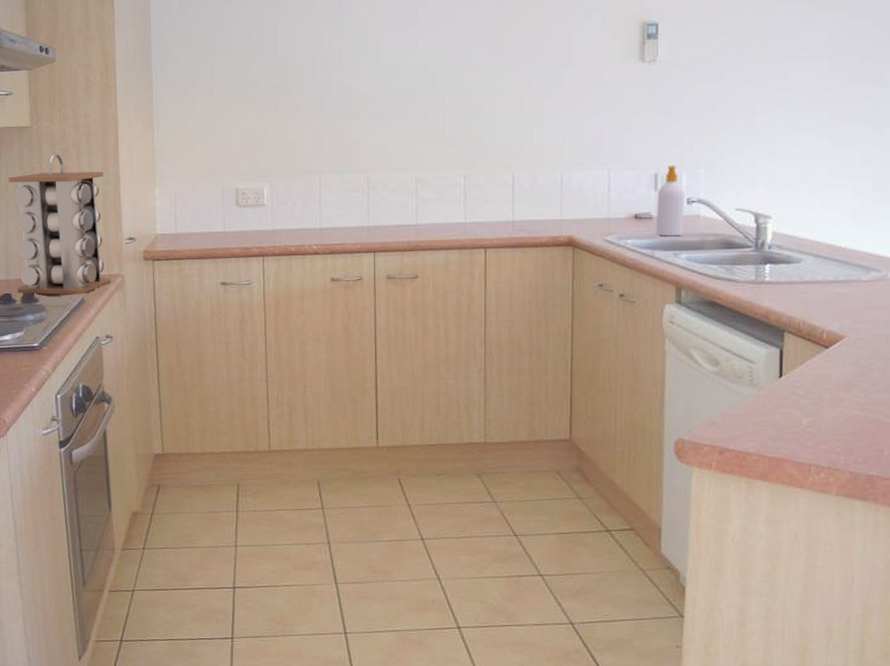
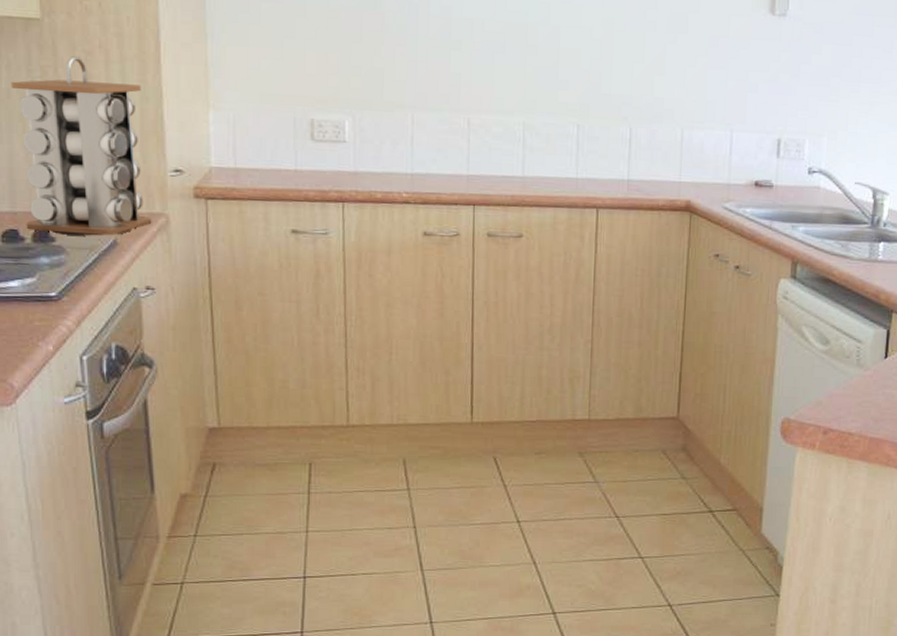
soap bottle: present [656,166,685,237] -> none [775,131,807,208]

